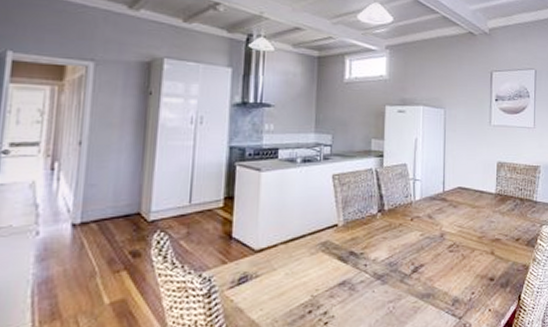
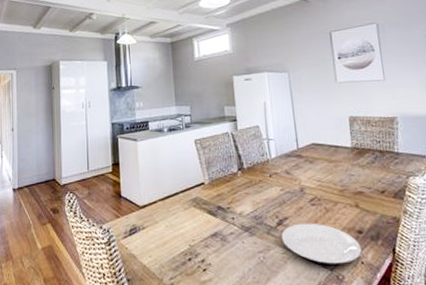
plate: none [414,270,490,314] -> present [281,223,362,266]

